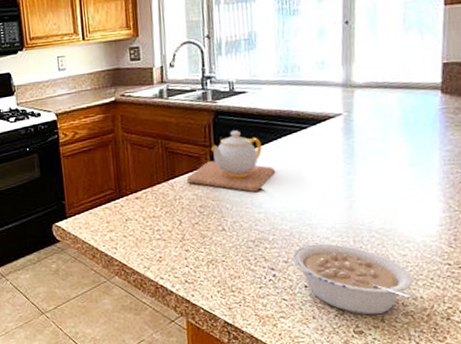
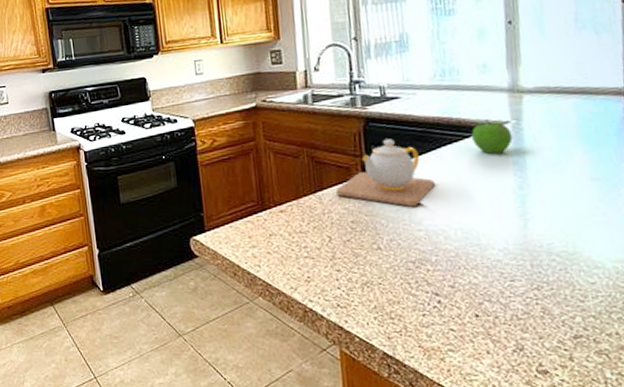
legume: present [291,243,417,315] -> none [458,267,611,352]
fruit: none [309,112,344,144] -> present [471,120,513,155]

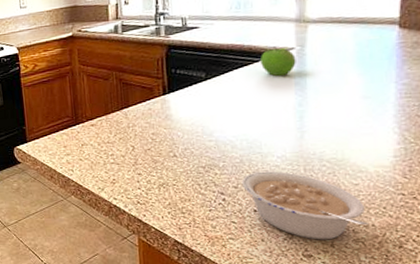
teapot: present [335,138,436,207] -> none [139,63,227,121]
legume: none [458,267,611,352] -> present [241,171,368,240]

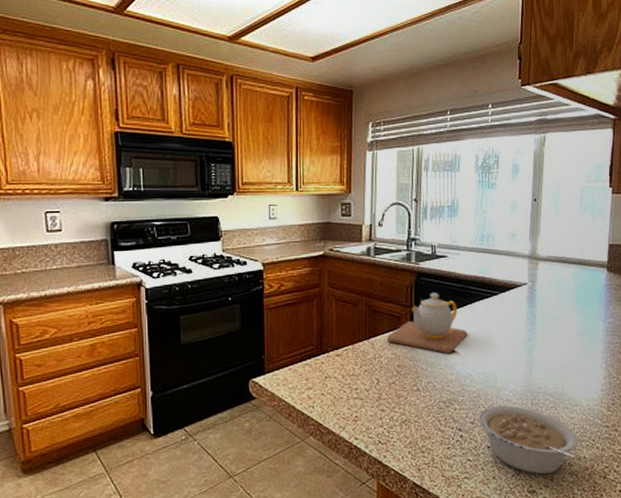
teapot: none [139,63,227,121] -> present [386,292,468,353]
fruit: present [260,46,296,77] -> none [499,281,528,311]

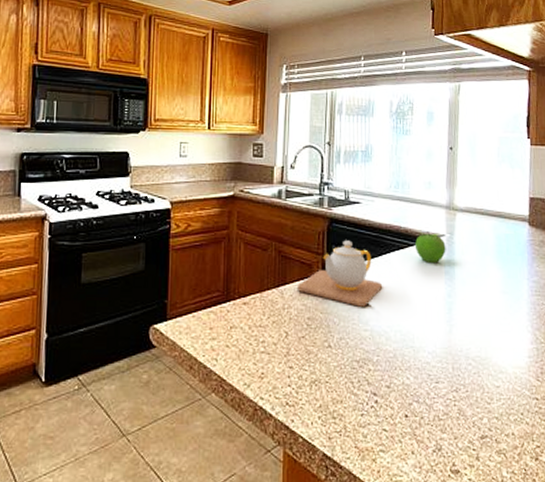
legume: present [478,405,581,475] -> none [394,369,509,452]
fruit: none [499,281,528,311] -> present [415,231,446,264]

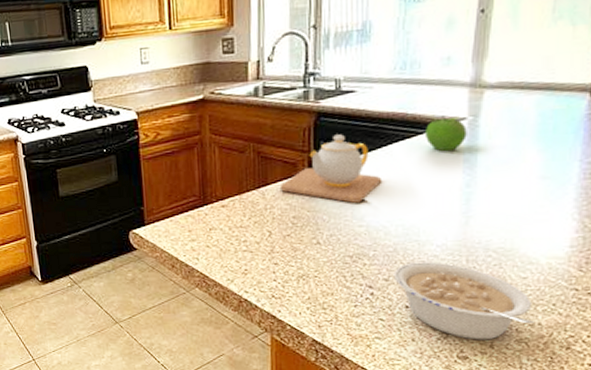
legume: none [394,369,509,452] -> present [393,262,534,340]

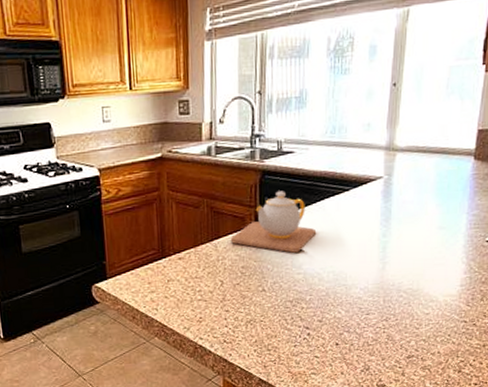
legume: present [393,262,534,340] -> none [326,303,435,370]
fruit: present [426,116,467,152] -> none [351,175,383,206]

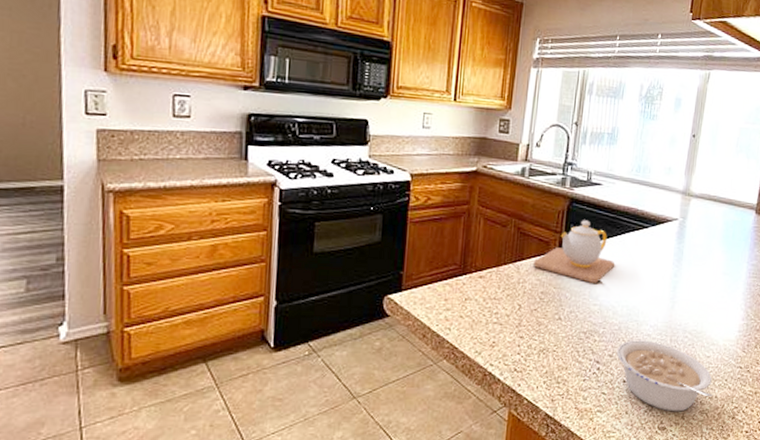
legume: none [326,303,435,370] -> present [616,340,713,412]

